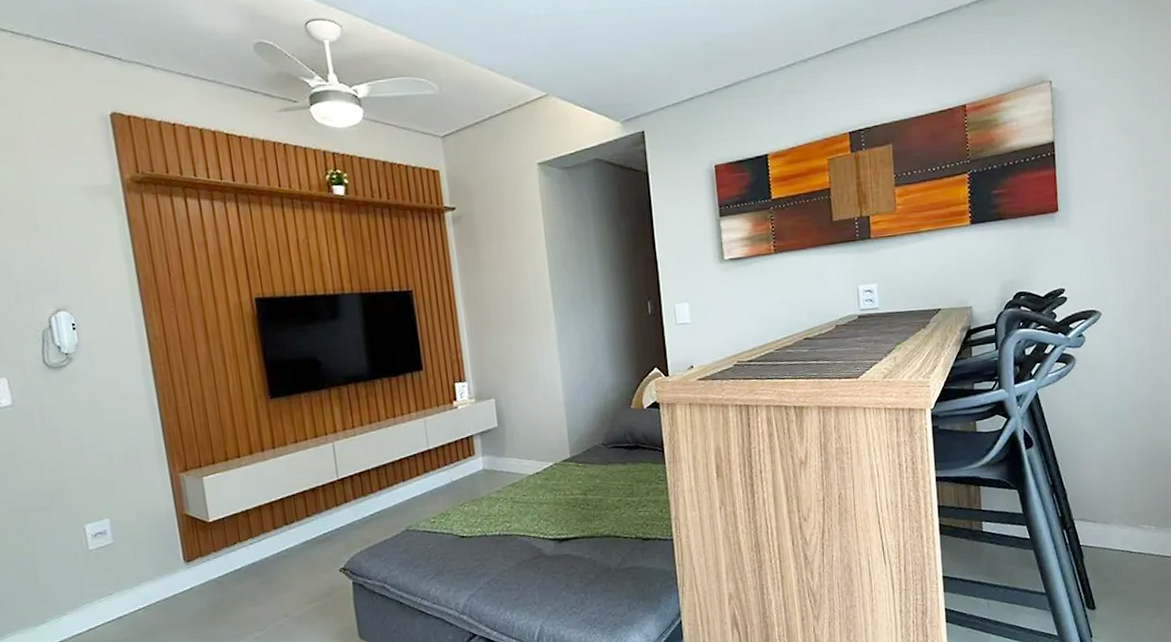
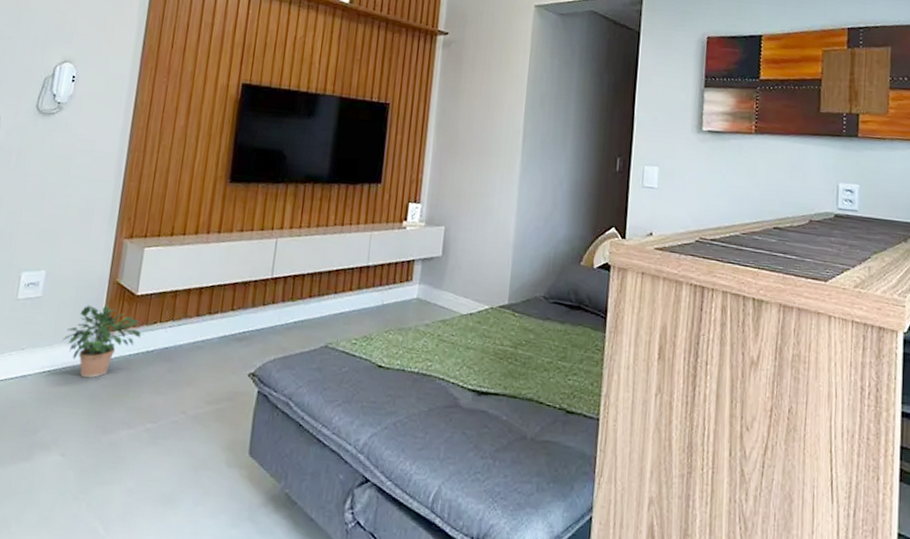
potted plant: none [147,537,226,607] -> present [62,304,142,379]

